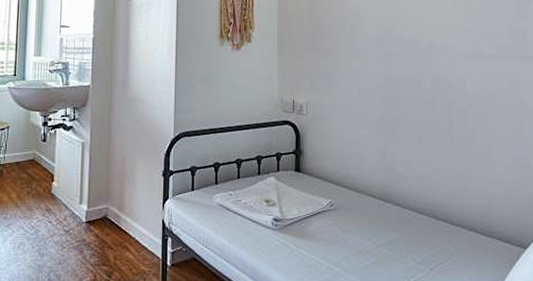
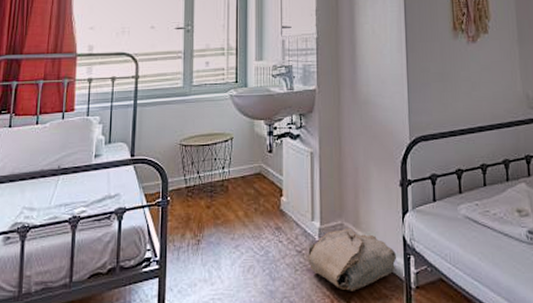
bag: none [75,211,156,267] -> present [308,228,397,291]

